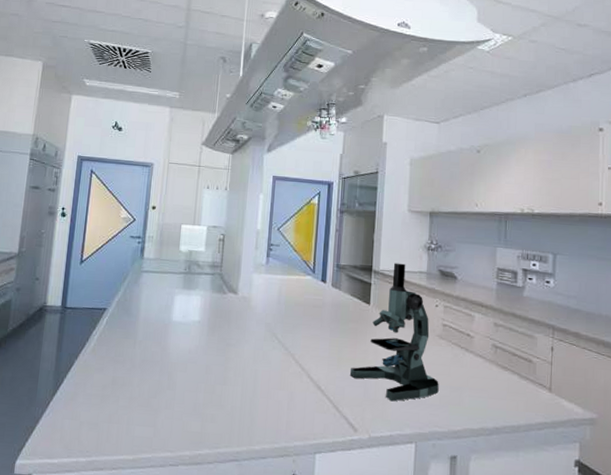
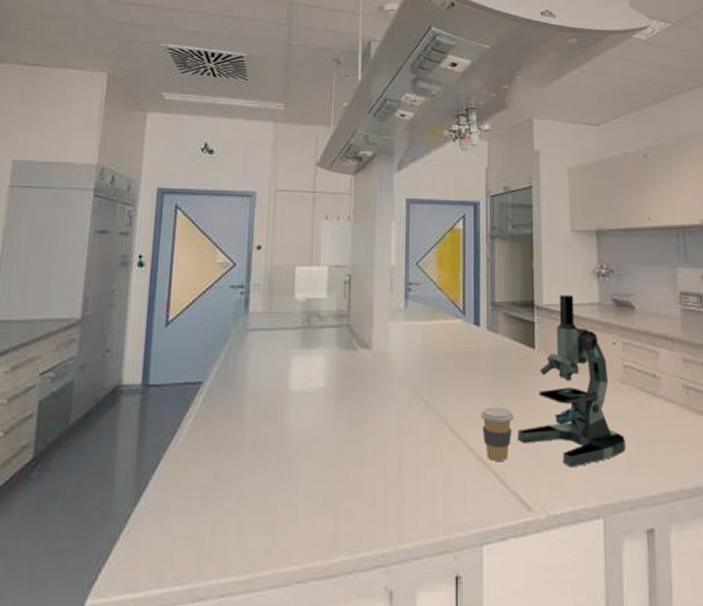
coffee cup: none [321,348,348,391] -> present [480,407,514,461]

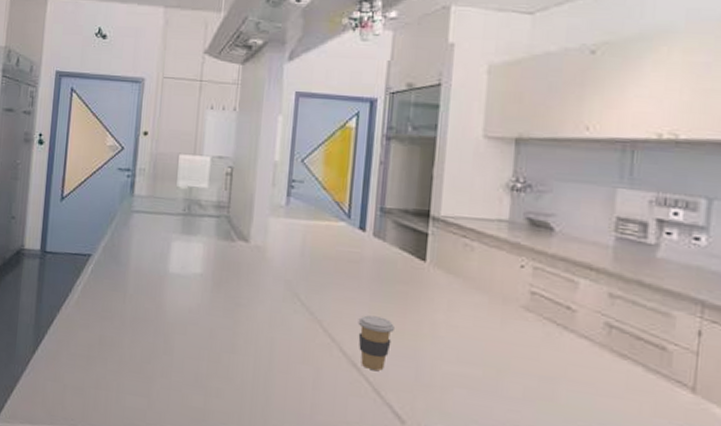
microscope: present [517,295,626,468] -> none [395,207,523,390]

